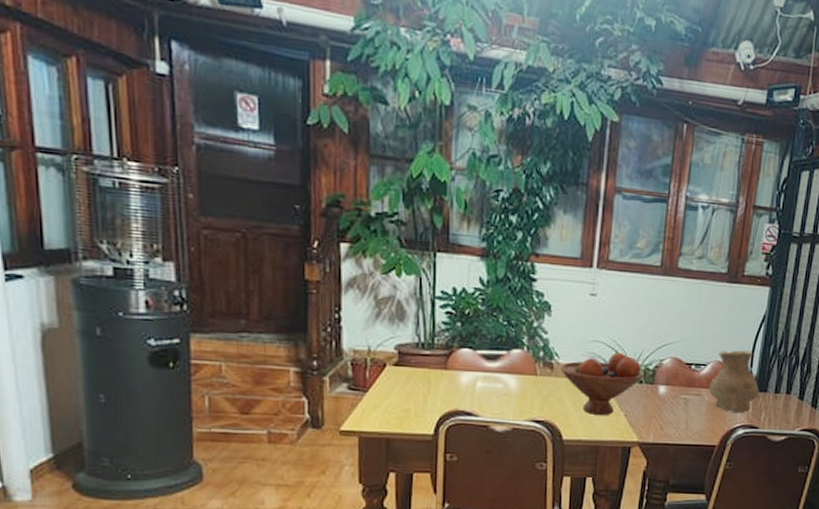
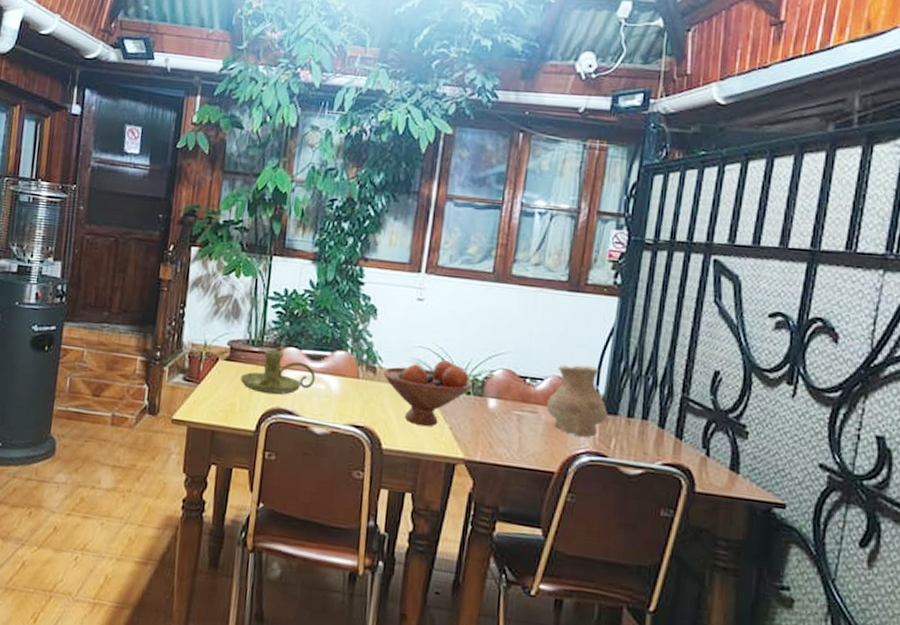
candle holder: none [413,351,493,398] -> present [241,349,316,395]

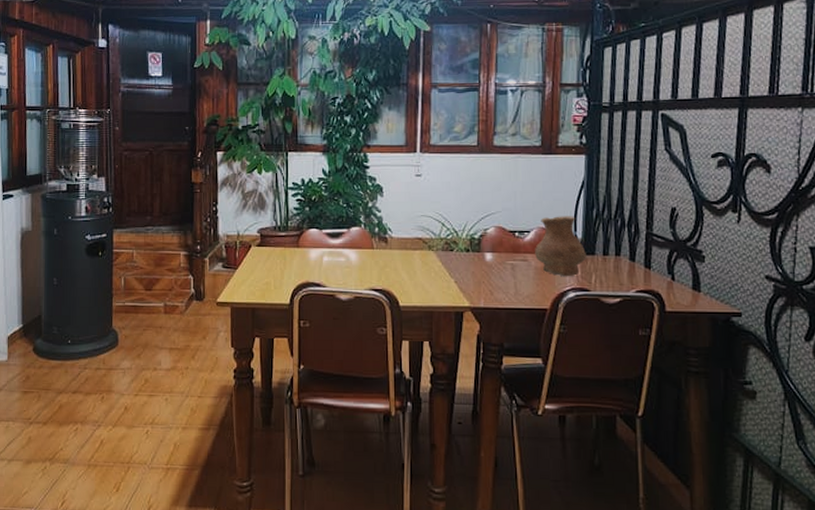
candle holder: present [241,349,316,395] -> none [272,232,336,271]
fruit bowl: present [383,360,471,426] -> none [394,225,469,282]

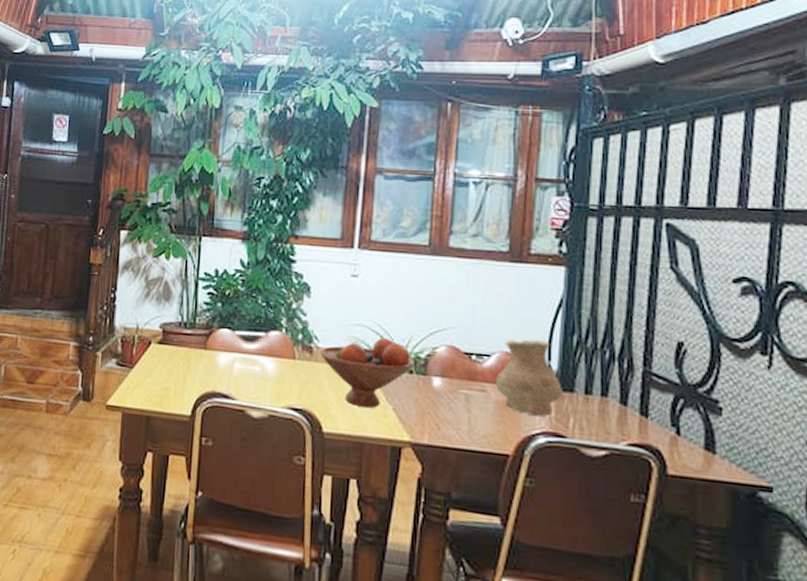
fruit bowl: none [394,225,469,282] -> present [320,338,413,408]

